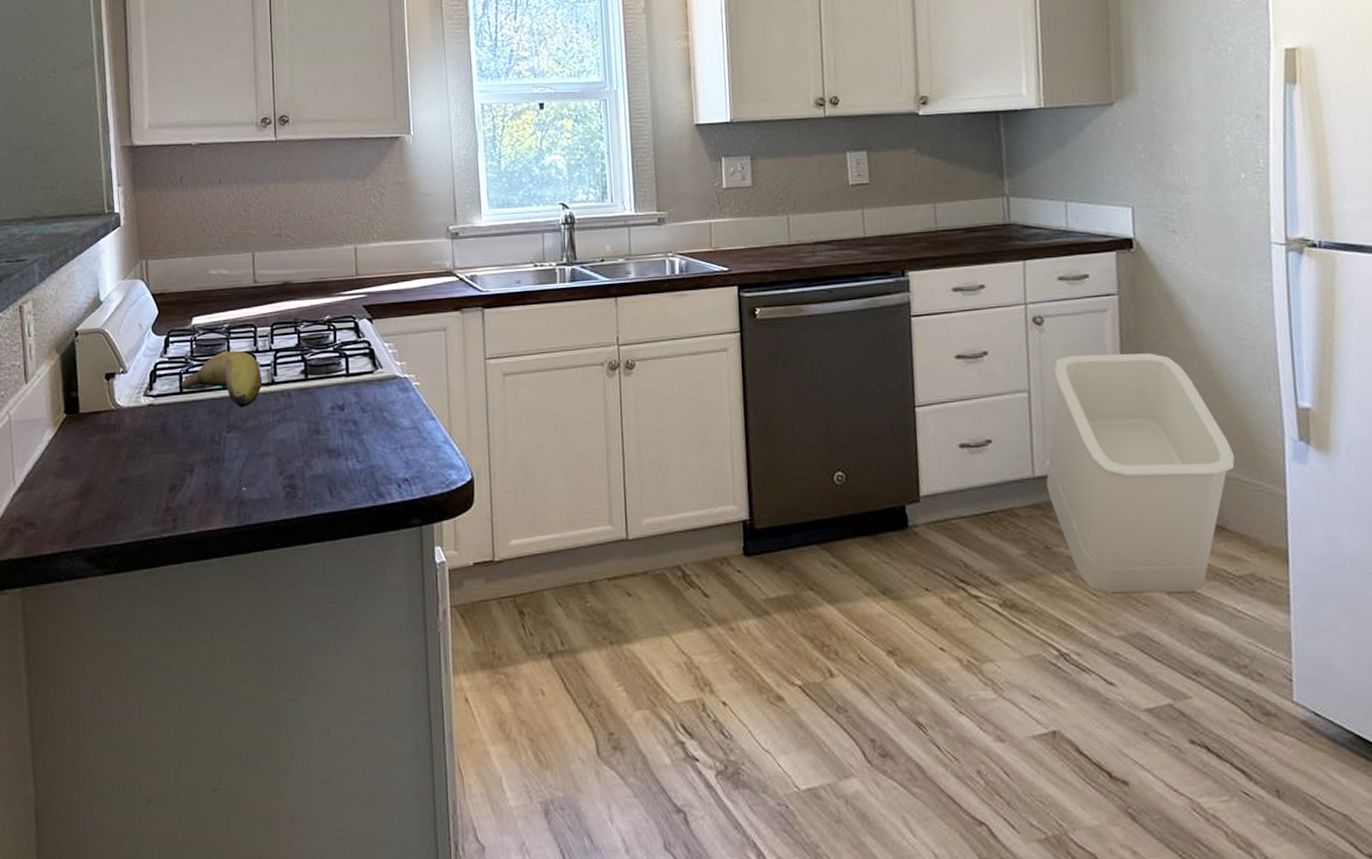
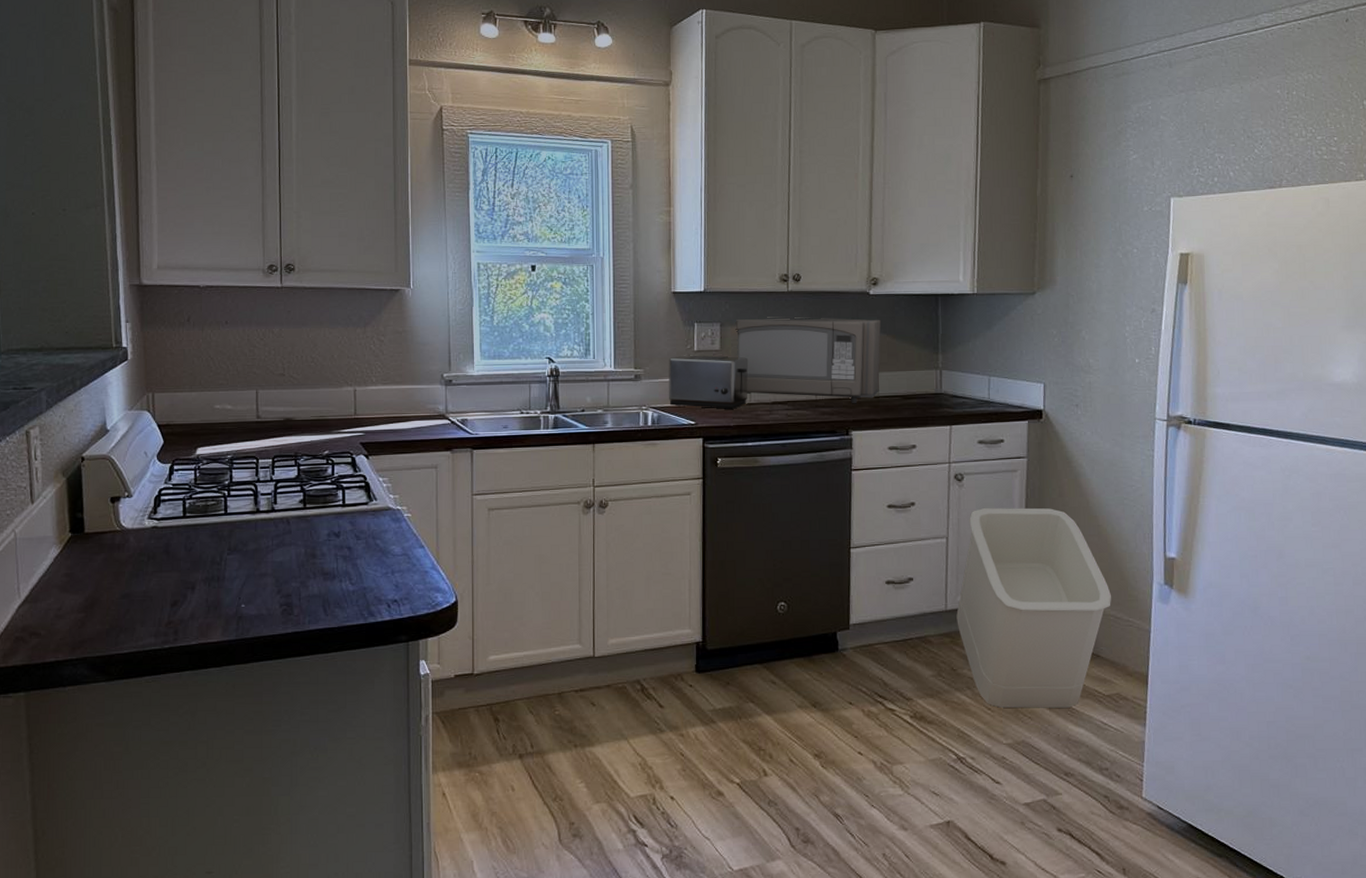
fruit: present [181,350,263,408] -> none [185,480,263,532]
toaster: none [695,192,787,252] -> present [668,355,749,409]
microwave: none [751,143,937,240] -> present [719,316,881,403]

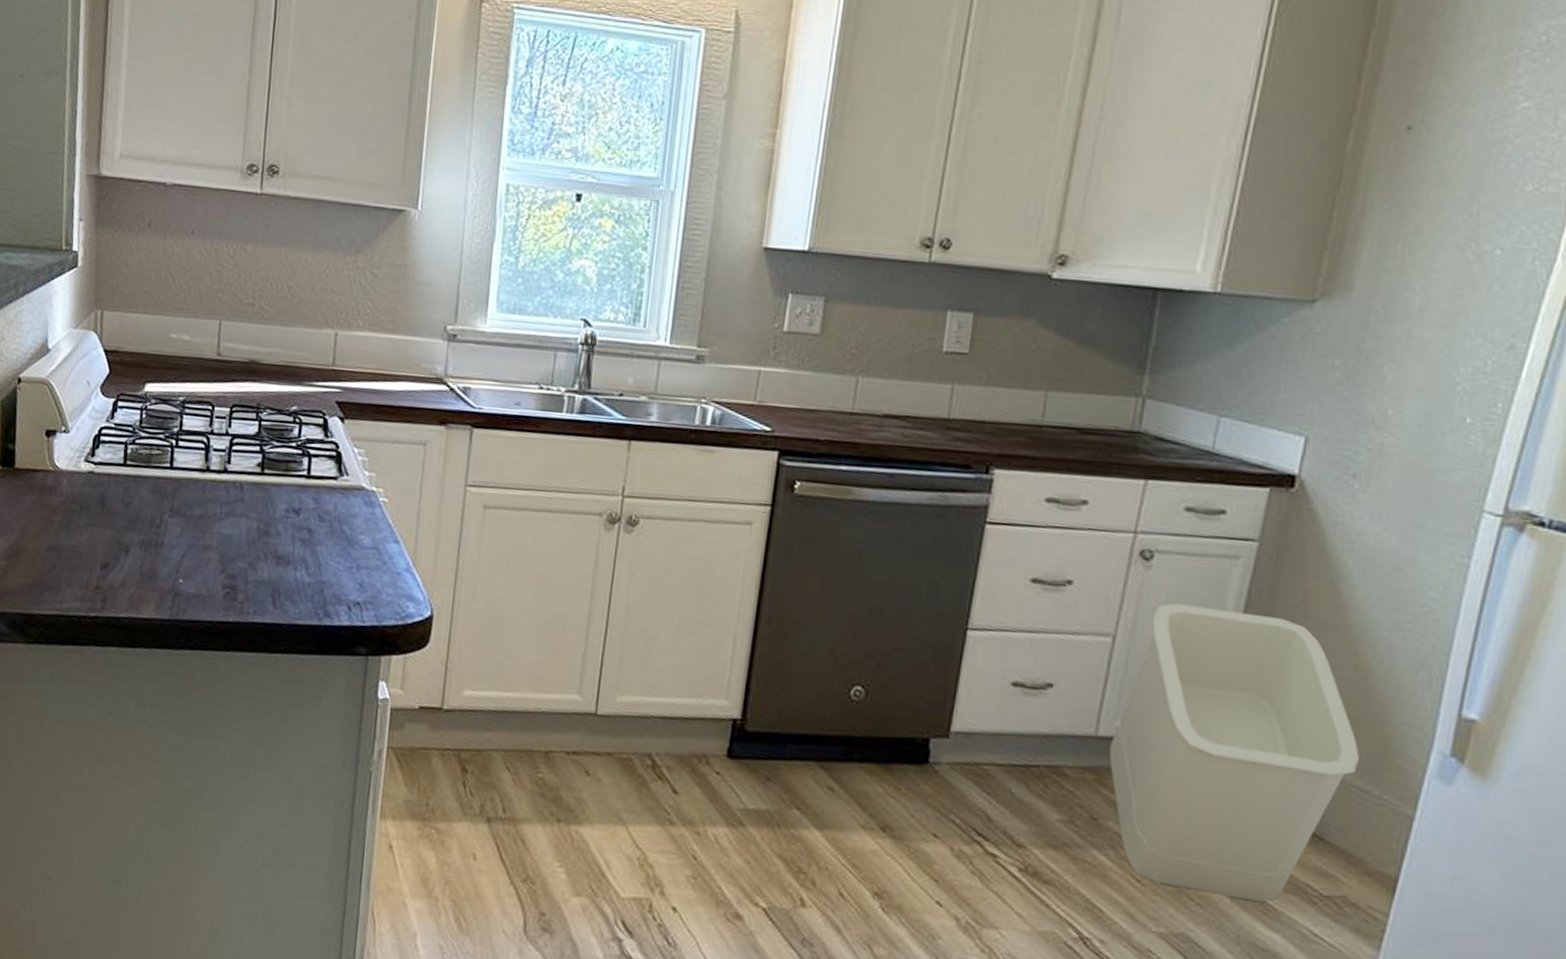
toaster: present [668,355,749,409] -> none [738,335,859,417]
microwave: present [719,316,881,403] -> none [816,295,1062,431]

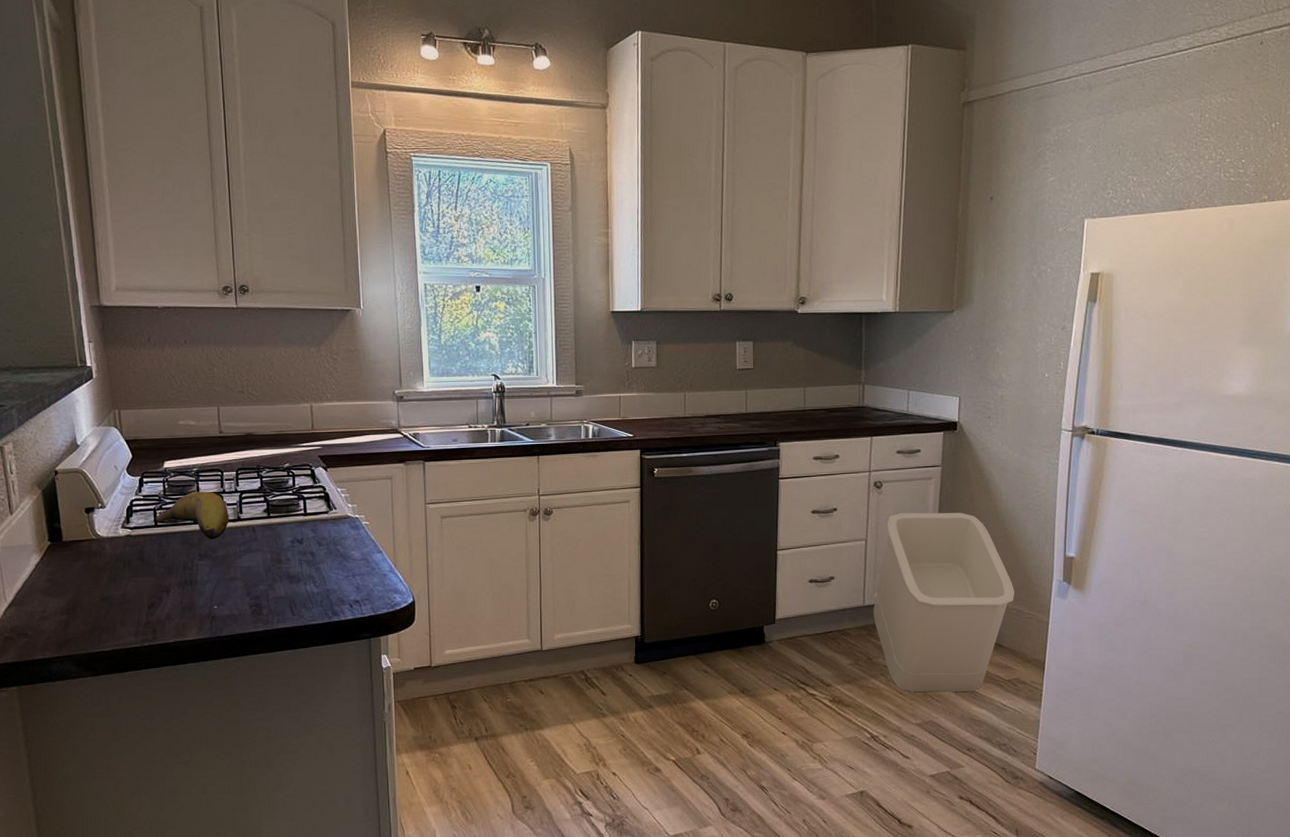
fruit: none [126,427,214,493] -> present [156,491,230,539]

